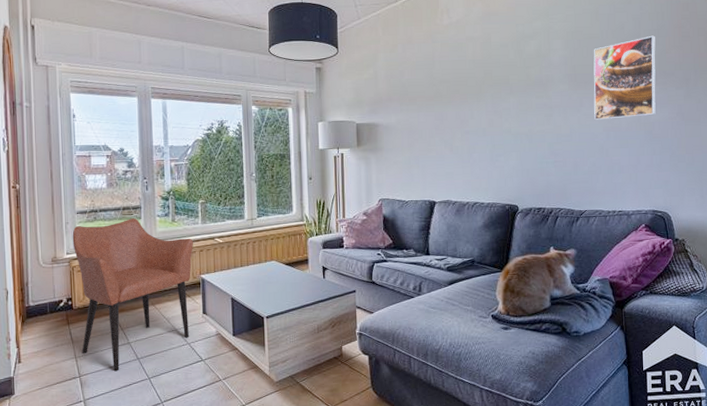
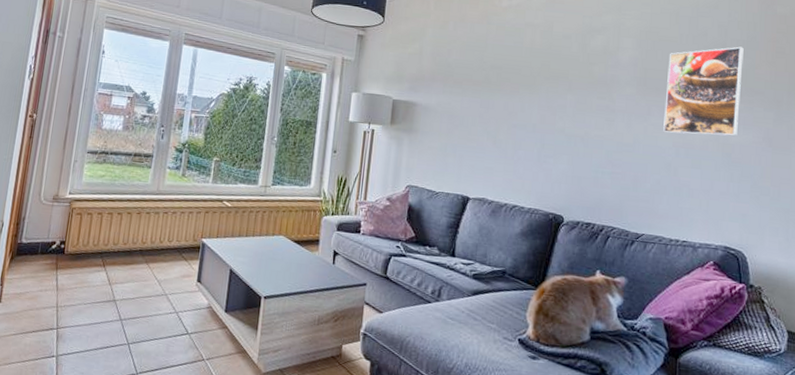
armchair: present [72,218,193,372] -> none [64,166,200,330]

